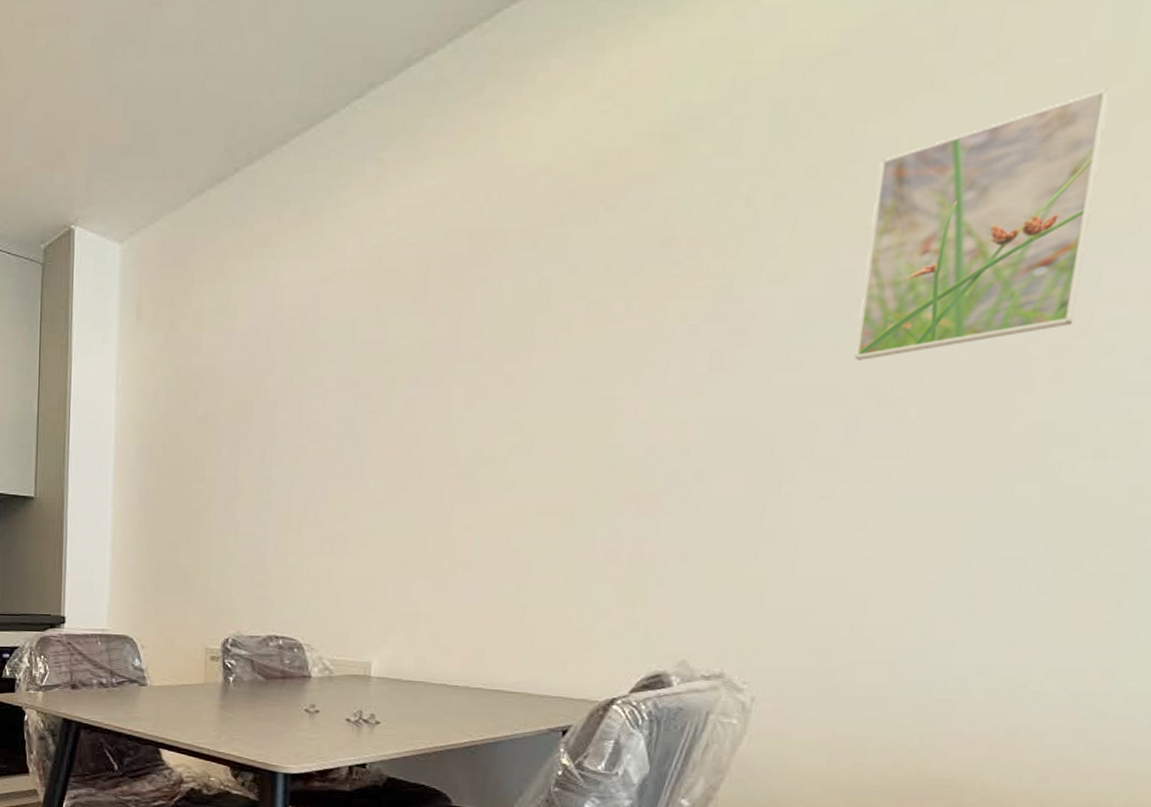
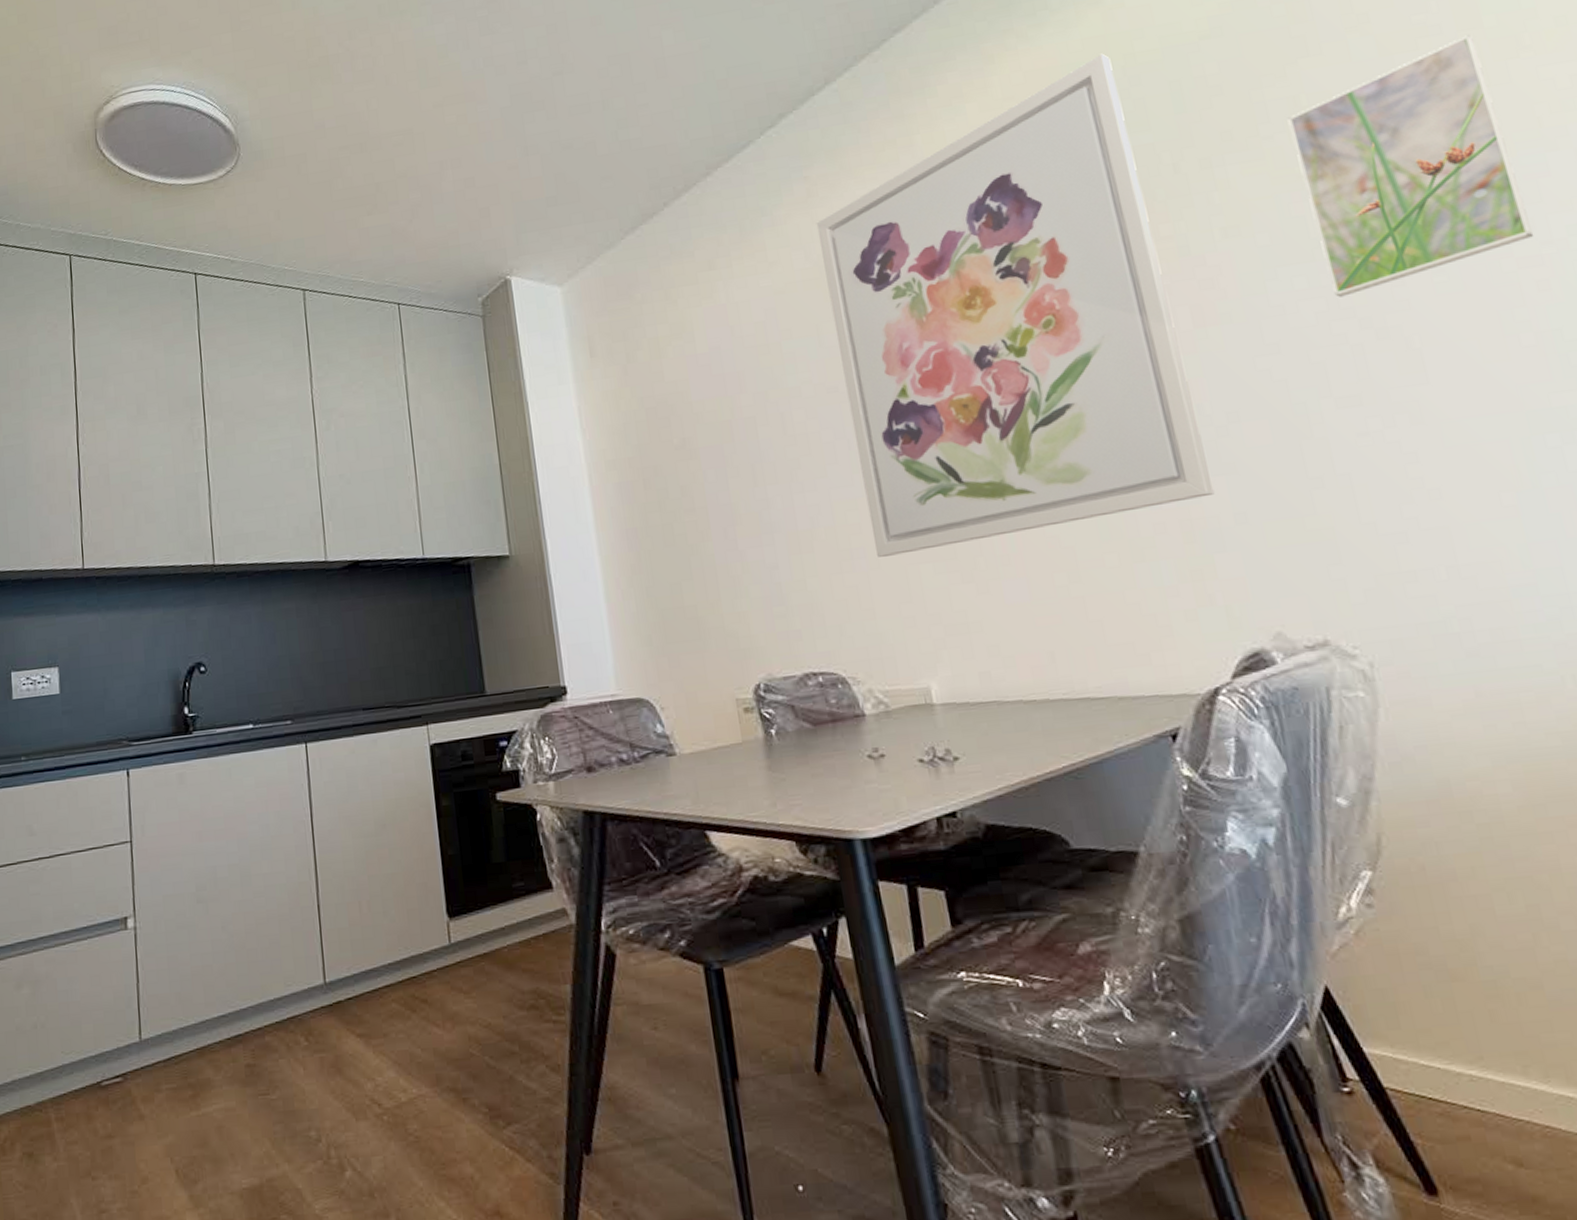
wall art: none [355,58,725,546] -> present [816,53,1215,557]

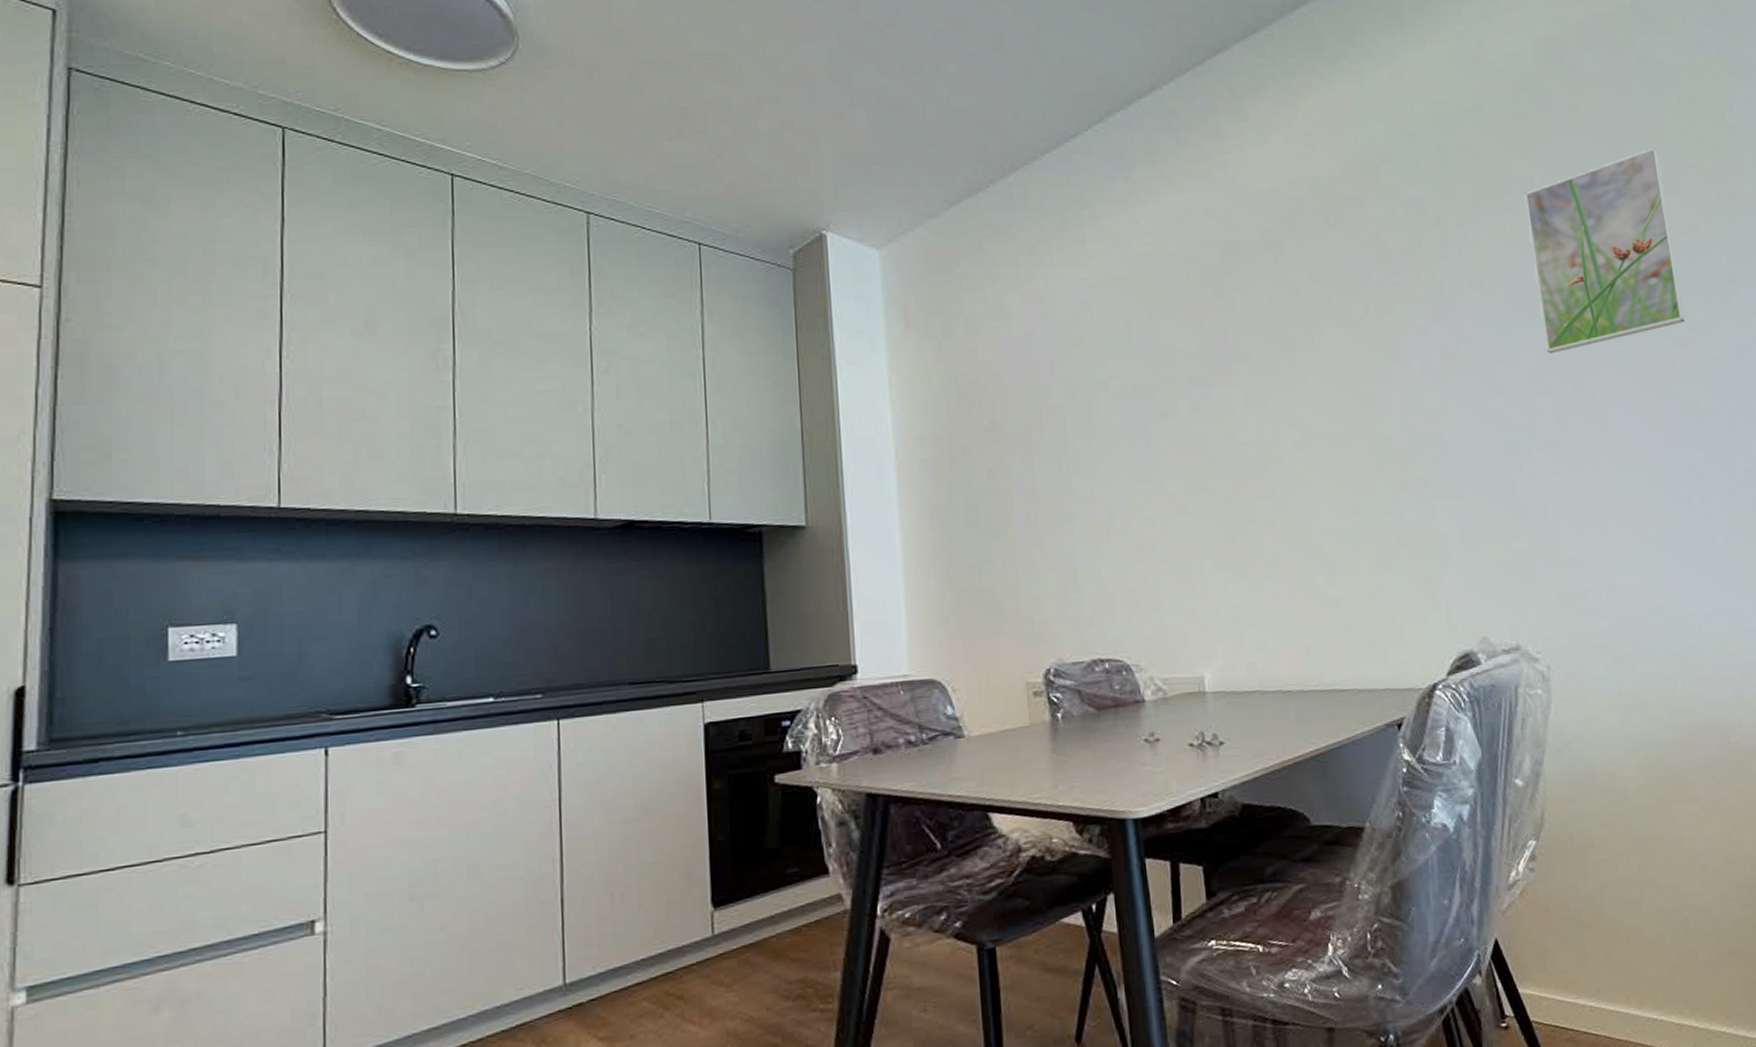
wall art: present [816,53,1215,557] -> none [1134,108,1446,551]

